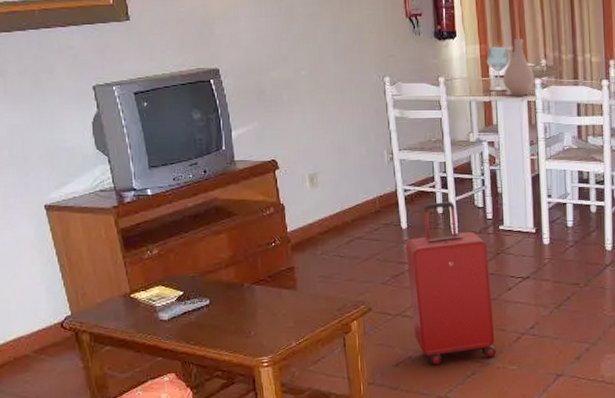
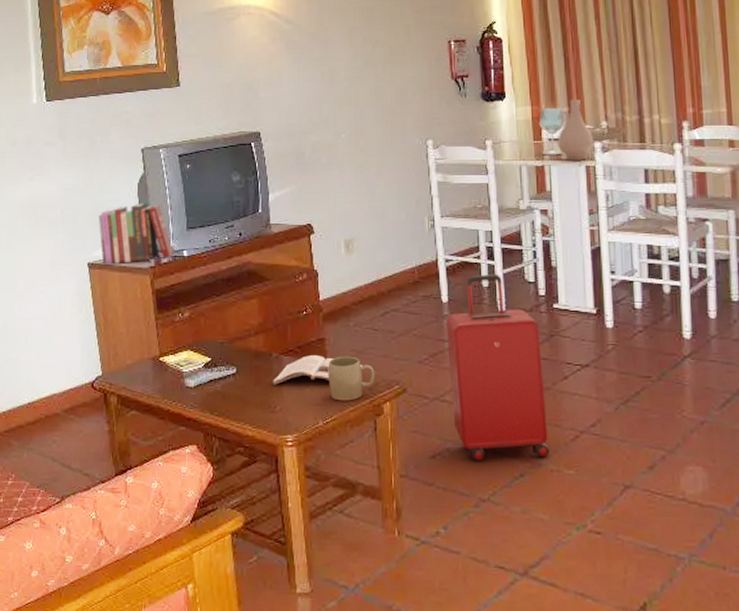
books: none [51,142,139,206] -> present [98,203,176,265]
magazine: none [246,283,331,313] -> present [273,355,363,385]
mug: none [298,282,343,323] -> present [328,356,375,401]

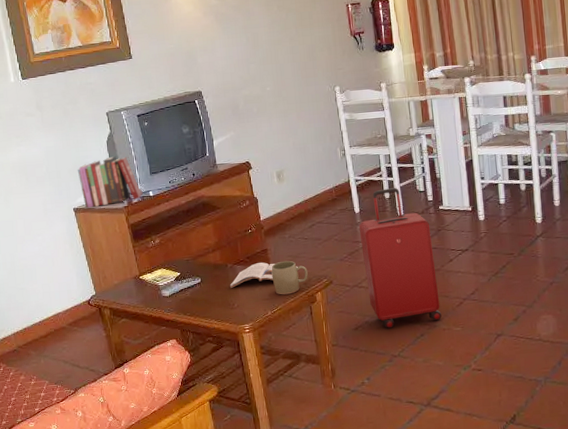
wine glass: present [538,107,567,155] -> none [421,52,443,92]
vase: present [557,99,594,161] -> none [435,45,465,94]

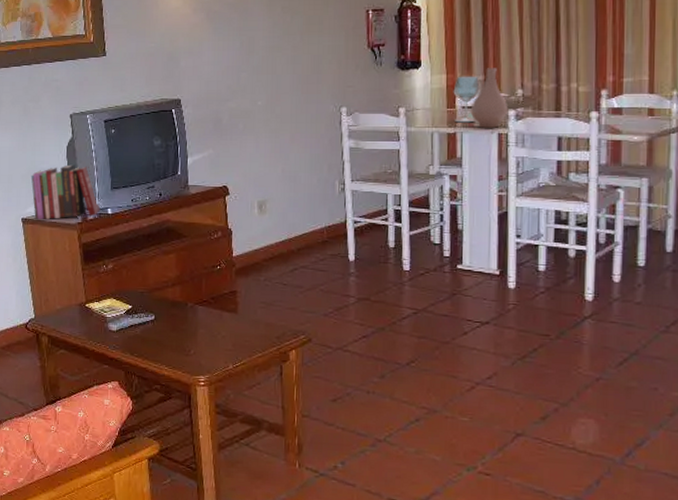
magazine: present [230,262,298,288] -> none [188,306,271,331]
mug: present [271,260,308,295] -> none [238,307,282,348]
suitcase: present [359,187,442,328] -> none [351,235,446,406]
wine glass: none [421,52,443,92] -> present [453,76,481,123]
vase: none [435,45,465,94] -> present [470,68,508,128]

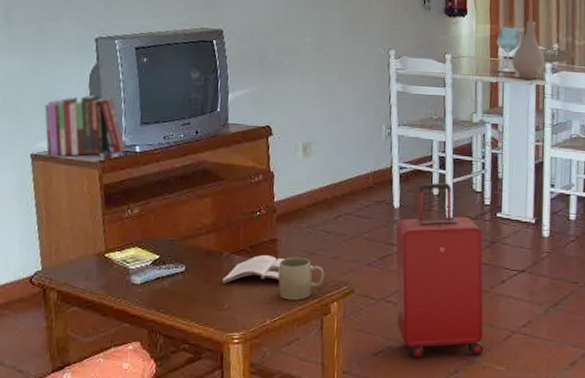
magazine: none [188,306,271,331] -> present [222,255,313,283]
mug: none [238,307,282,348] -> present [278,256,325,300]
suitcase: none [351,235,446,406] -> present [395,182,484,358]

